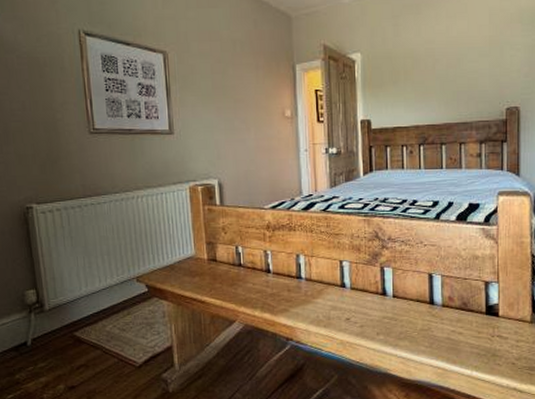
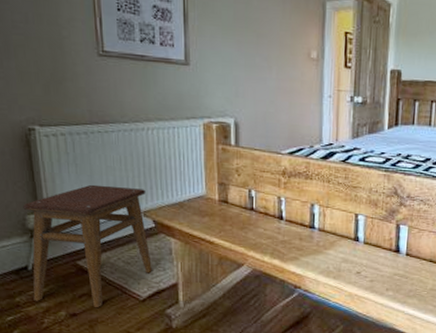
stool: none [22,254,147,378] -> present [23,184,152,307]

